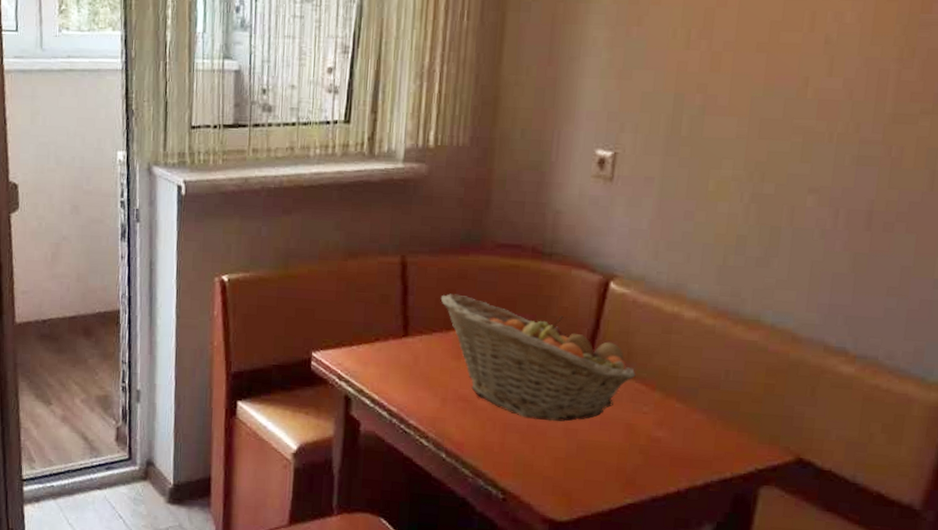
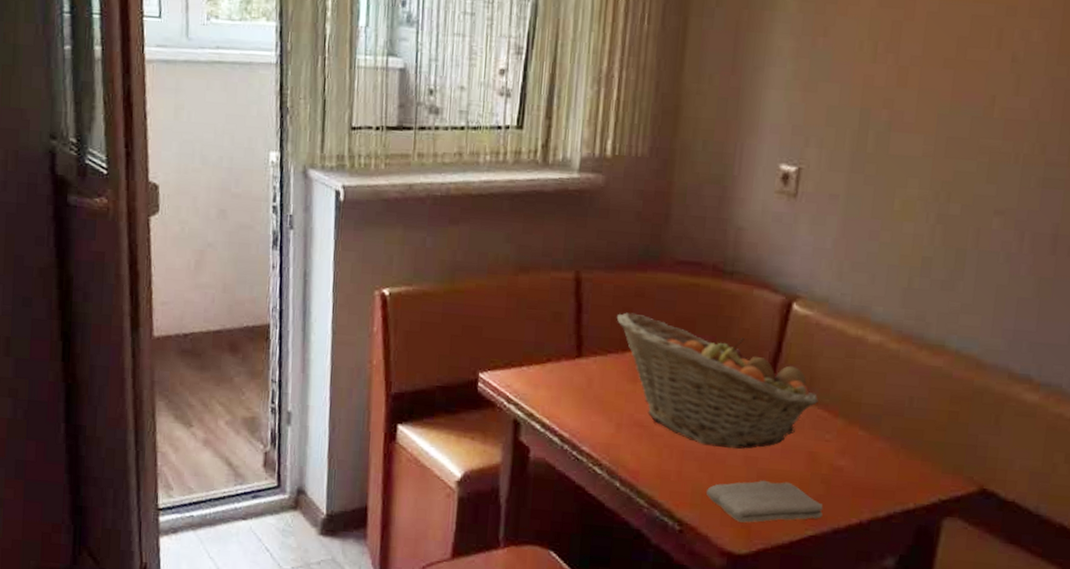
washcloth: none [527,450,642,492] -> present [705,480,823,523]

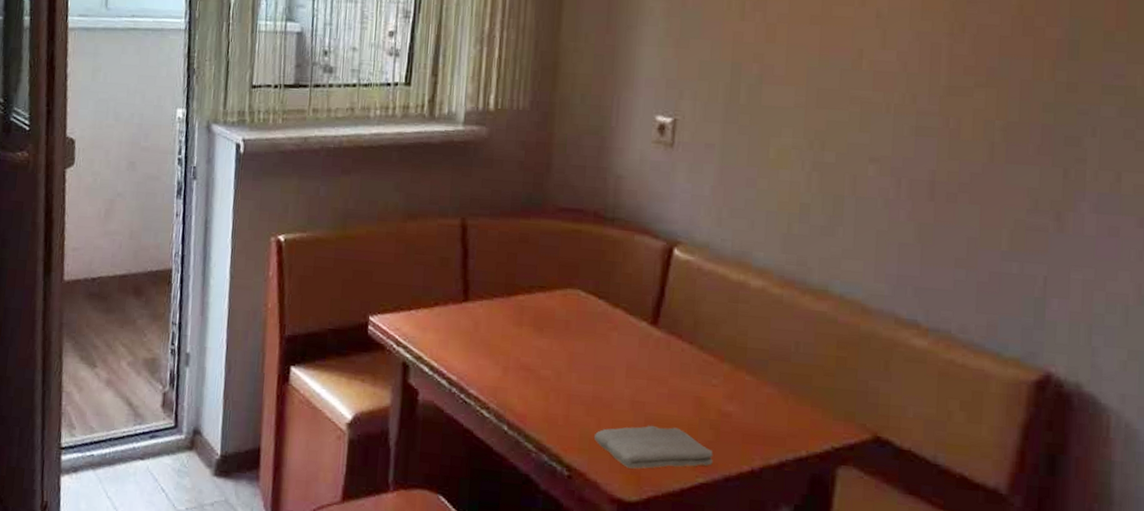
fruit basket: present [616,312,819,449] -> none [501,258,703,394]

